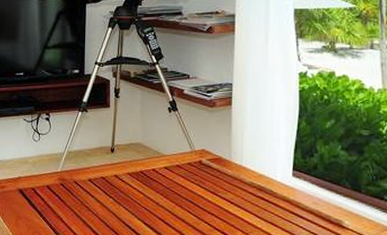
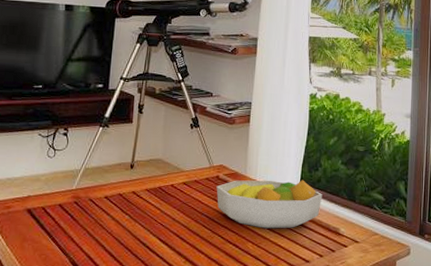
fruit bowl: none [200,165,321,218] -> present [216,180,323,229]

